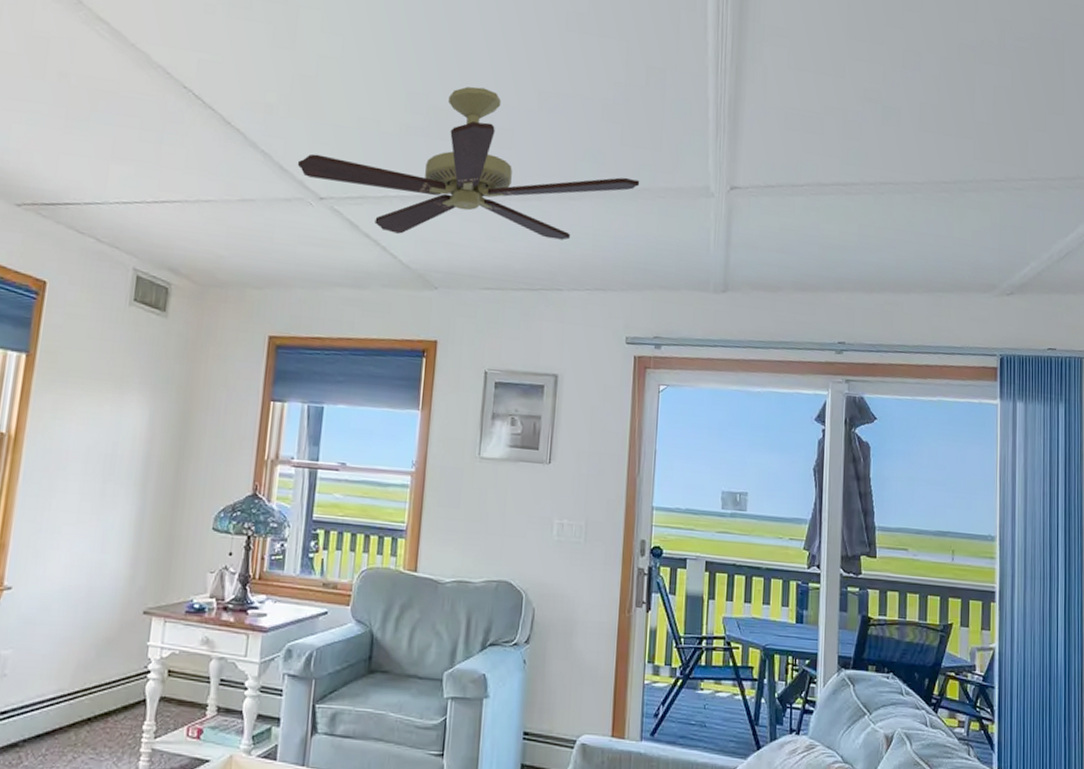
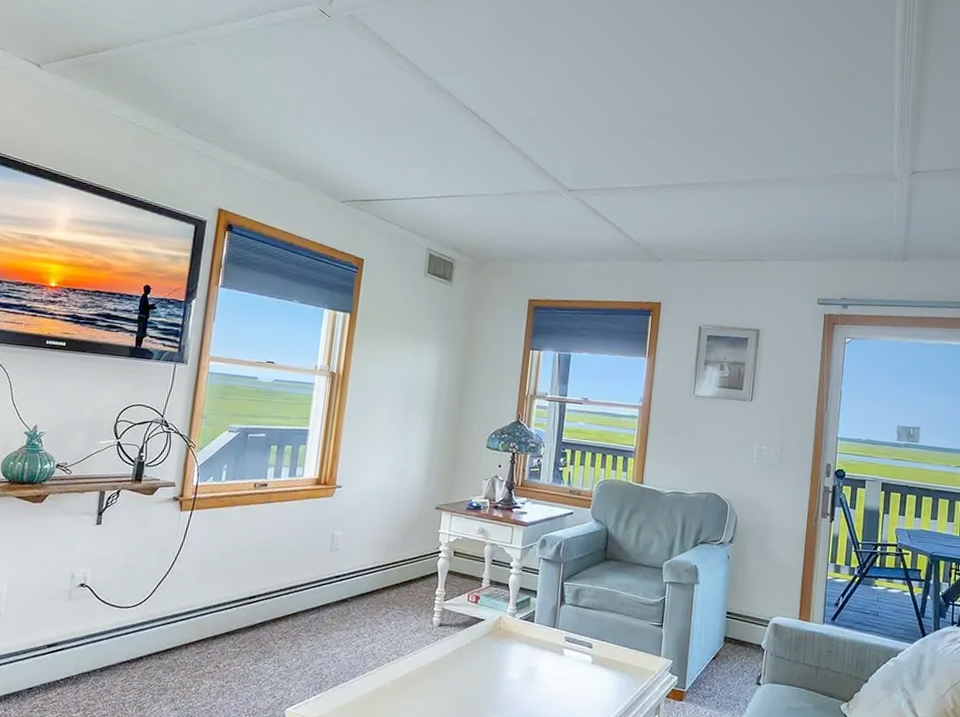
ceiling fan: present [297,86,640,240] -> none [551,95,833,220]

